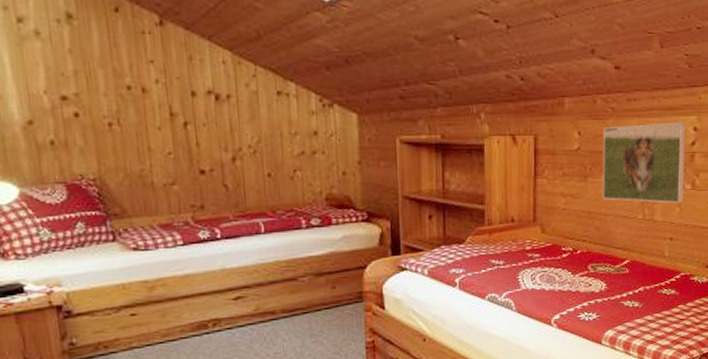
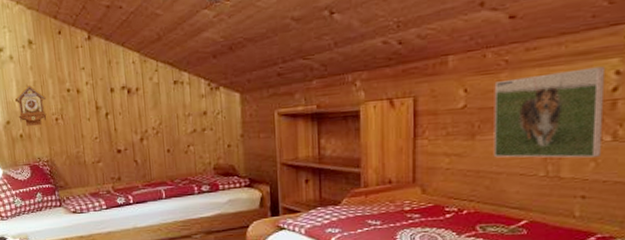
cuckoo clock: none [43,73,94,131] -> present [15,84,47,126]

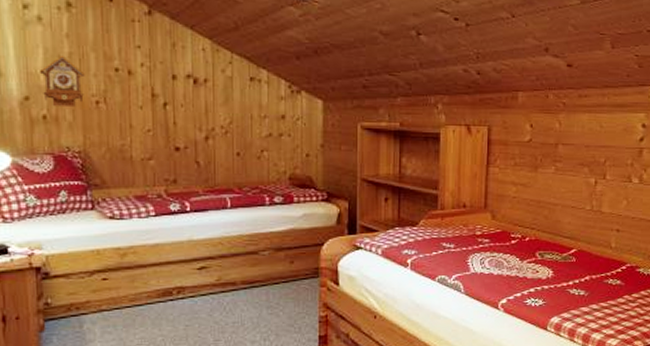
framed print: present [493,66,606,158] -> none [551,118,636,196]

